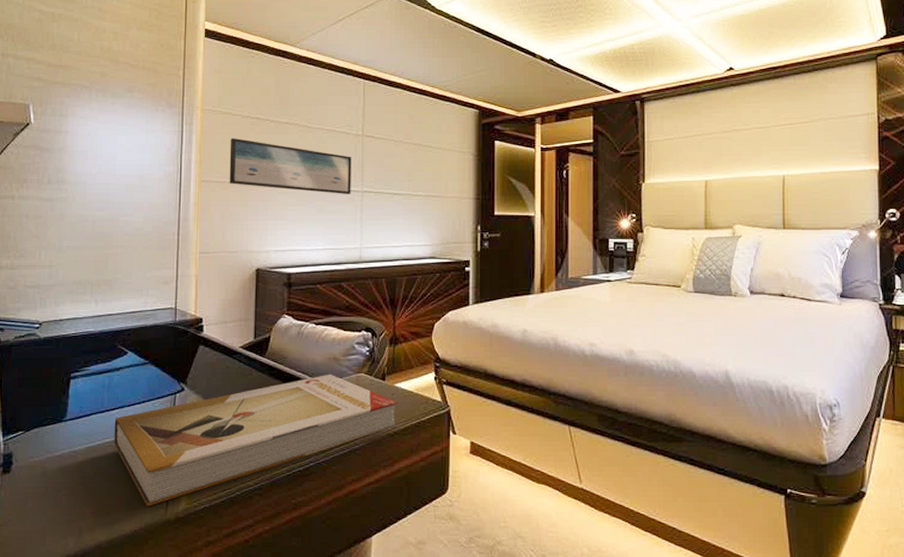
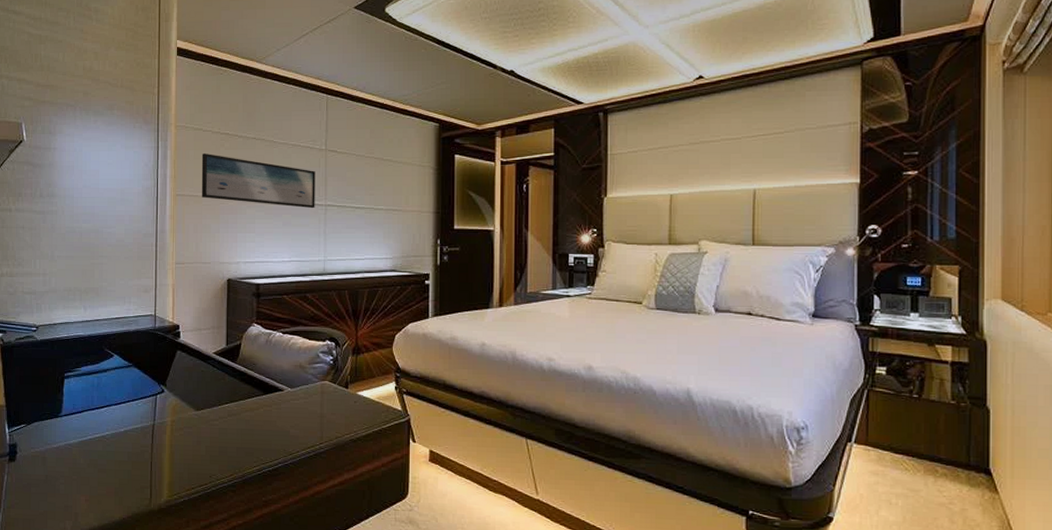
book: present [114,373,398,507] -> none [103,380,360,497]

